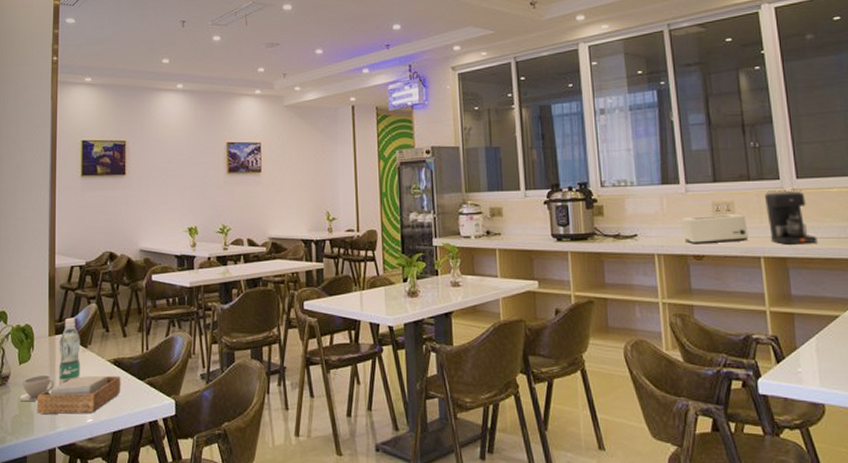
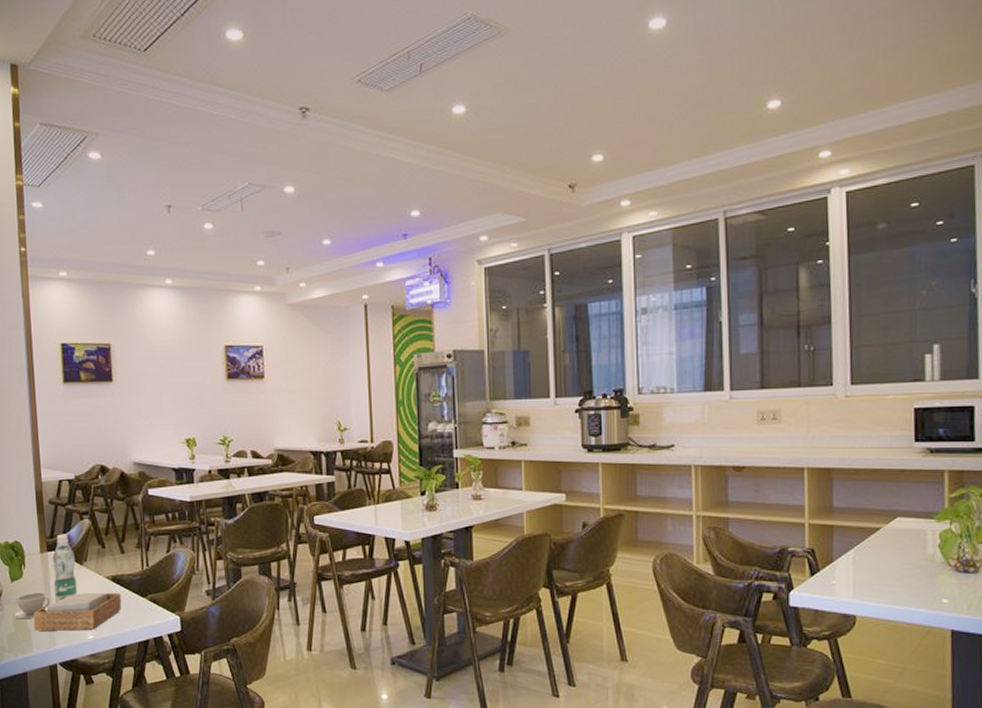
toaster: present [680,214,749,244] -> none [722,423,794,455]
coffee maker: present [764,191,817,245] -> none [814,398,866,455]

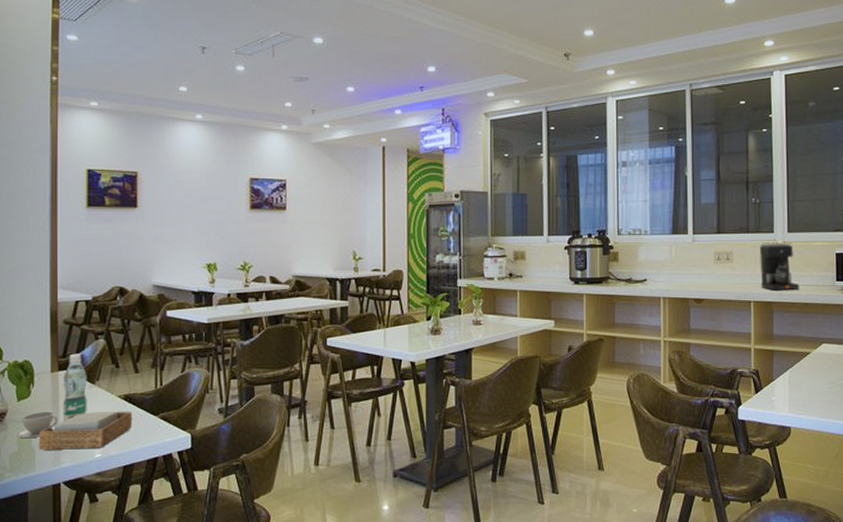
coffee maker: none [814,398,866,455] -> present [759,244,799,291]

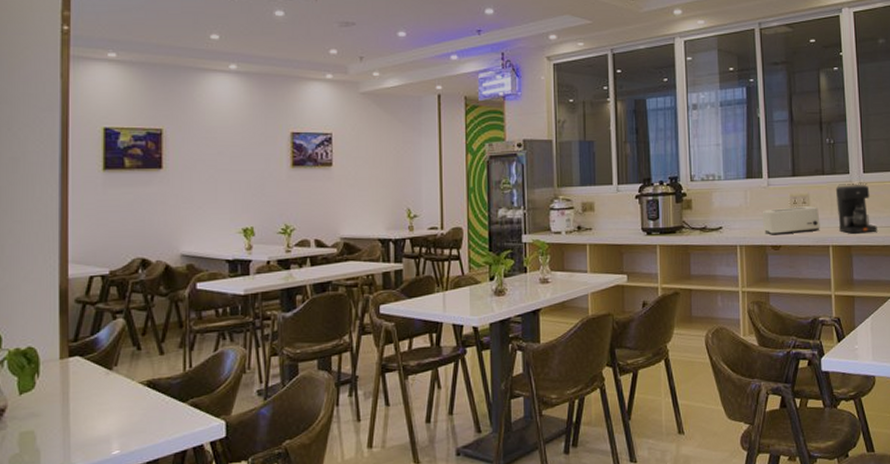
teacup: present [18,411,57,439] -> none [20,404,67,438]
napkin holder: present [38,411,133,451] -> none [44,398,157,451]
bottle: present [63,353,87,421] -> none [74,336,103,415]
toaster: none [686,263,743,289] -> present [762,206,820,235]

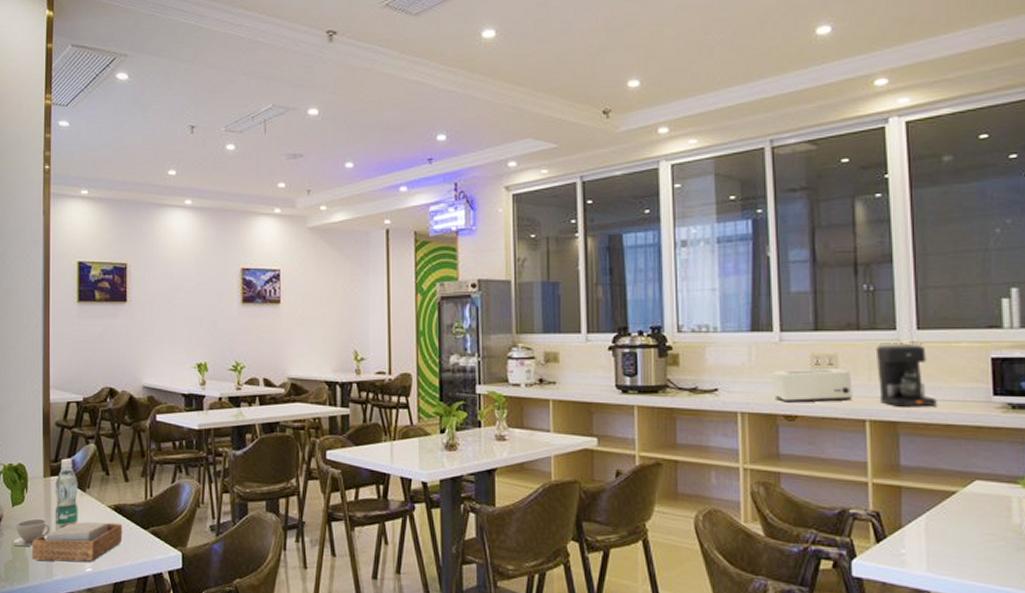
teacup: none [20,404,67,438] -> present [13,518,50,547]
napkin holder: none [44,398,157,451] -> present [31,522,123,562]
bottle: none [74,336,103,415] -> present [54,458,78,530]

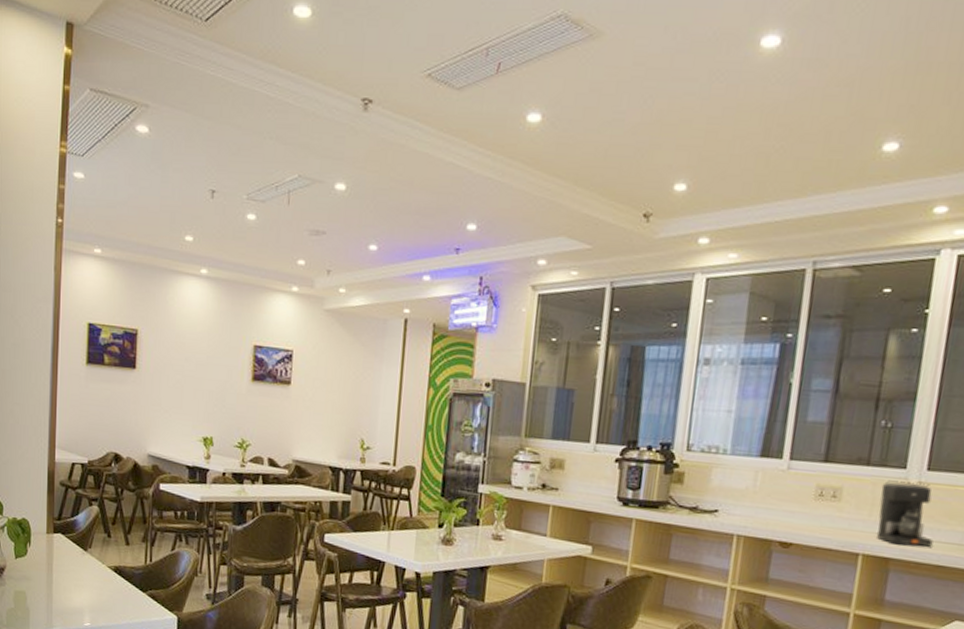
teacup: present [13,518,50,547] -> none [15,571,51,597]
napkin holder: present [31,522,123,562] -> none [32,578,122,617]
bottle: present [54,458,78,530] -> none [56,517,80,585]
toaster: present [771,368,853,403] -> none [772,498,853,534]

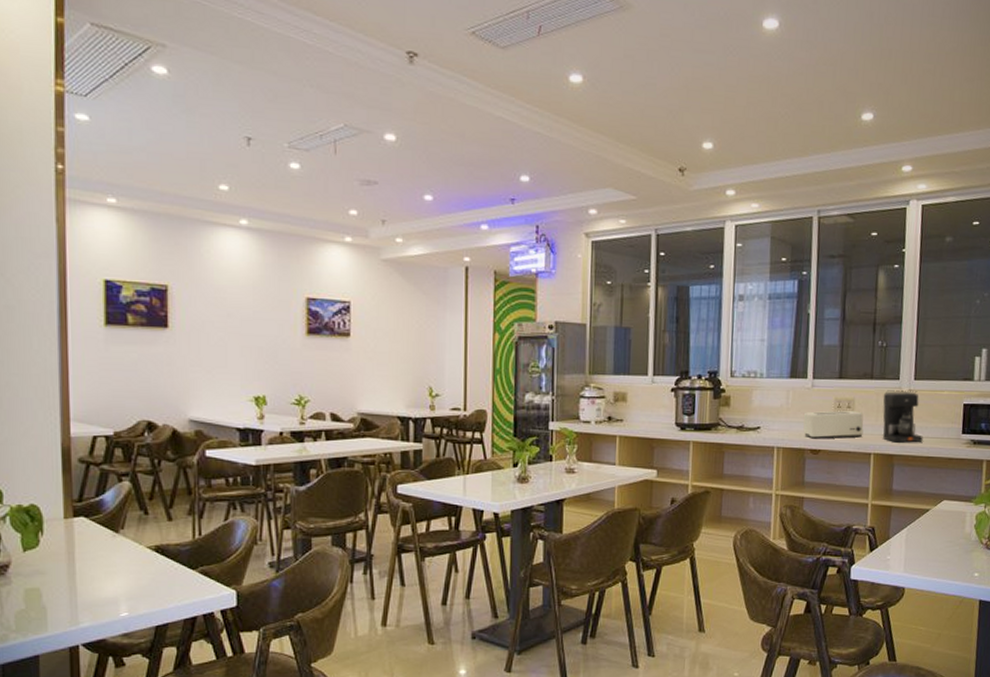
toaster: none [772,498,853,534] -> present [803,410,864,439]

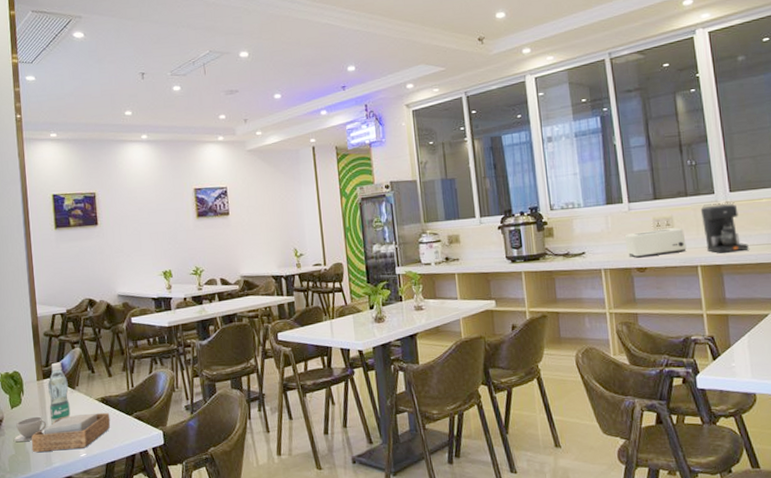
teacup: none [25,563,74,595] -> present [14,416,46,442]
napkin holder: none [50,564,166,609] -> present [31,412,111,453]
bottle: none [79,497,110,575] -> present [48,362,71,425]

